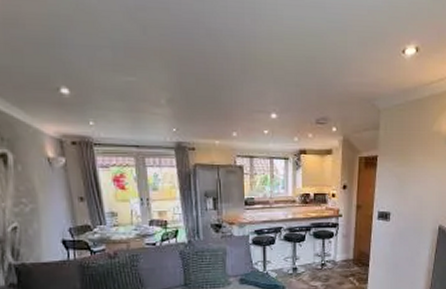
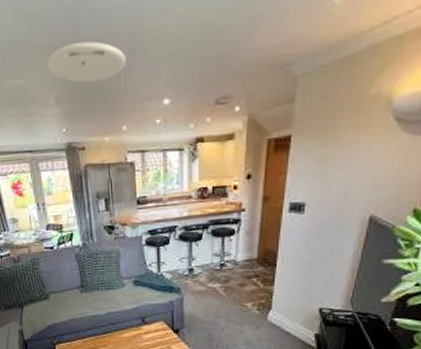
ceiling light: none [160,53,238,90] -> present [47,41,126,83]

